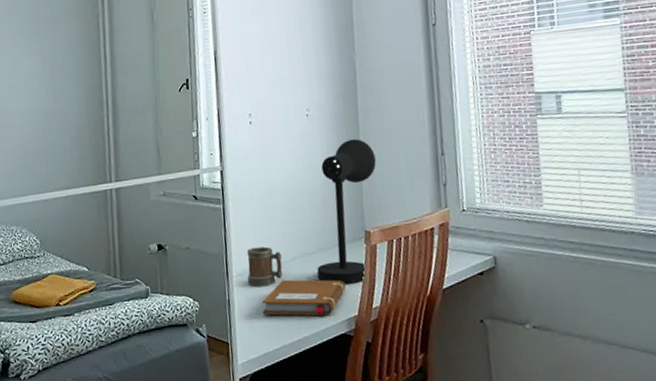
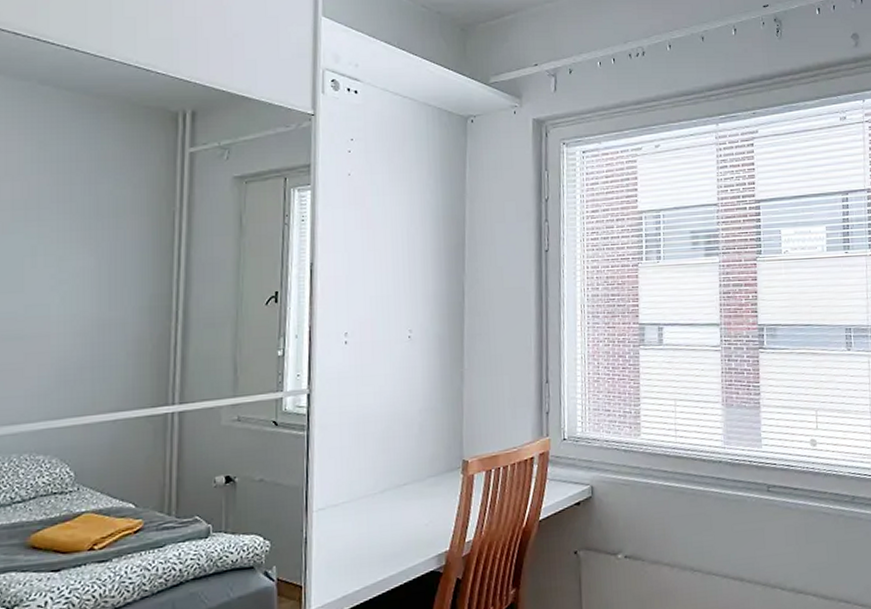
mug: present [246,246,283,287] -> none [329,477,371,523]
notebook: present [262,279,346,316] -> none [344,513,439,554]
desk lamp: present [317,139,376,284] -> none [408,363,479,517]

